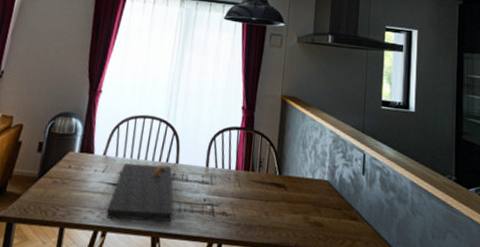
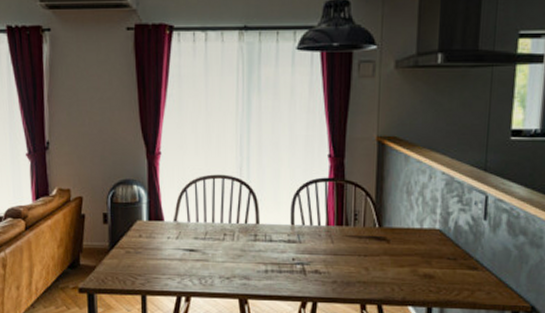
cutting board: present [106,163,173,222] -> none [187,226,259,284]

